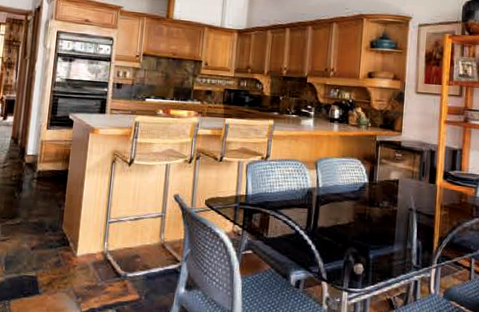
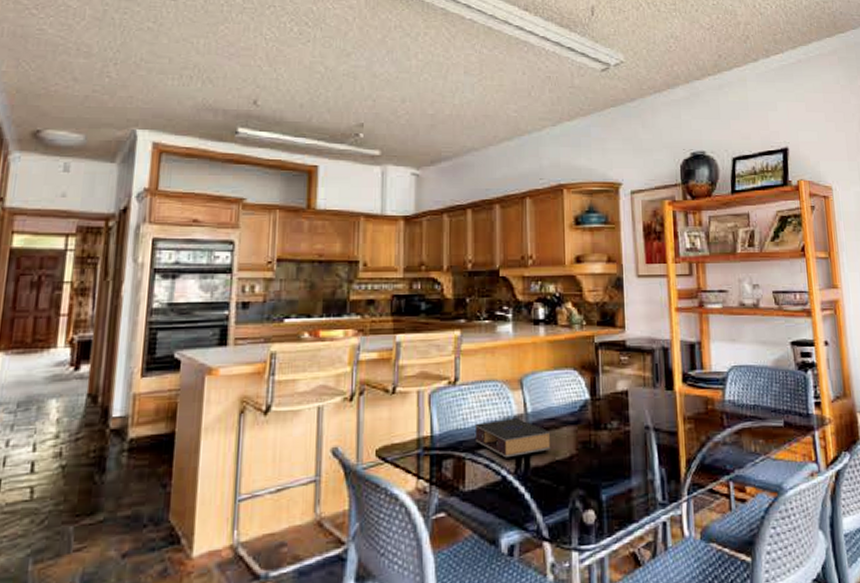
book: none [277,189,335,218] -> present [474,418,551,458]

